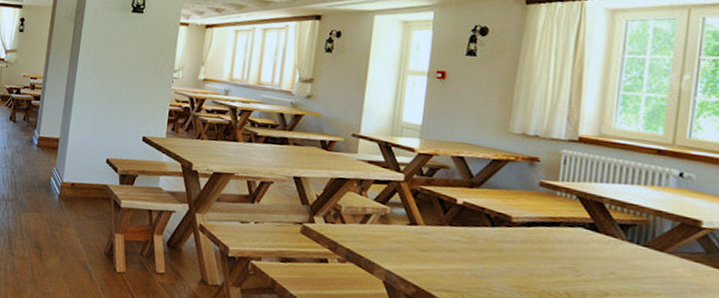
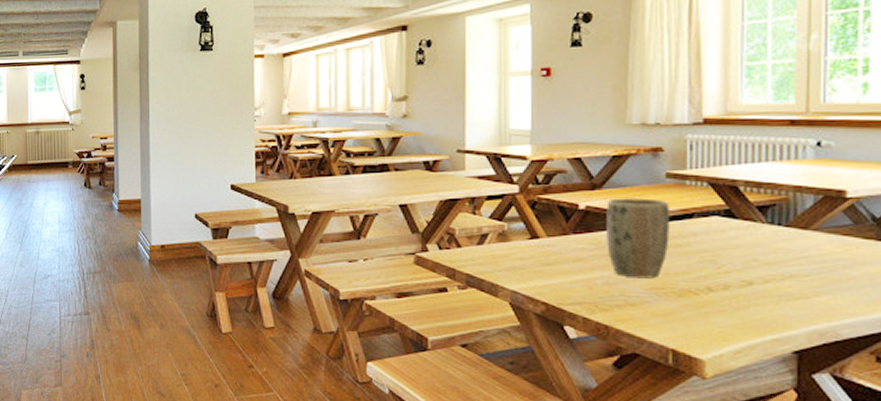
plant pot: none [478,198,540,278] -> present [606,198,670,279]

